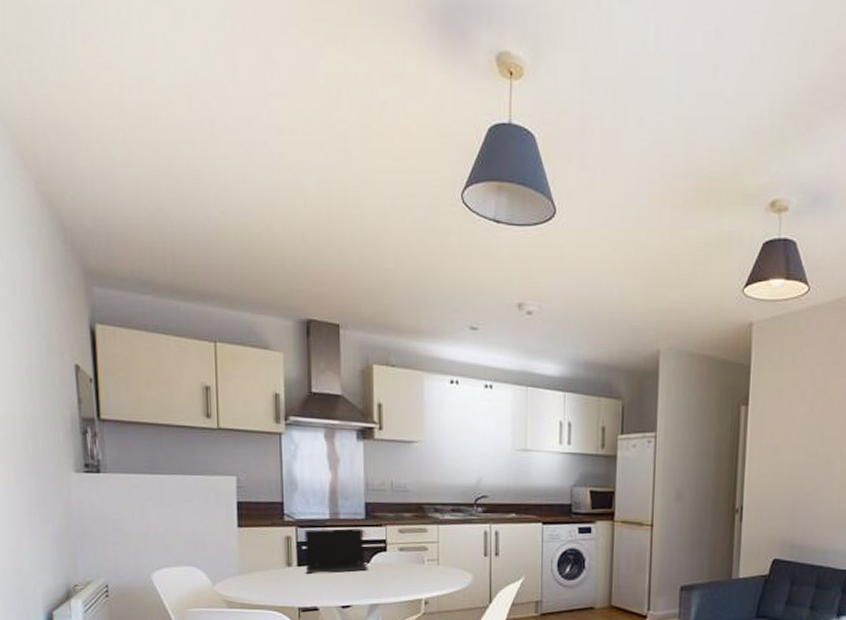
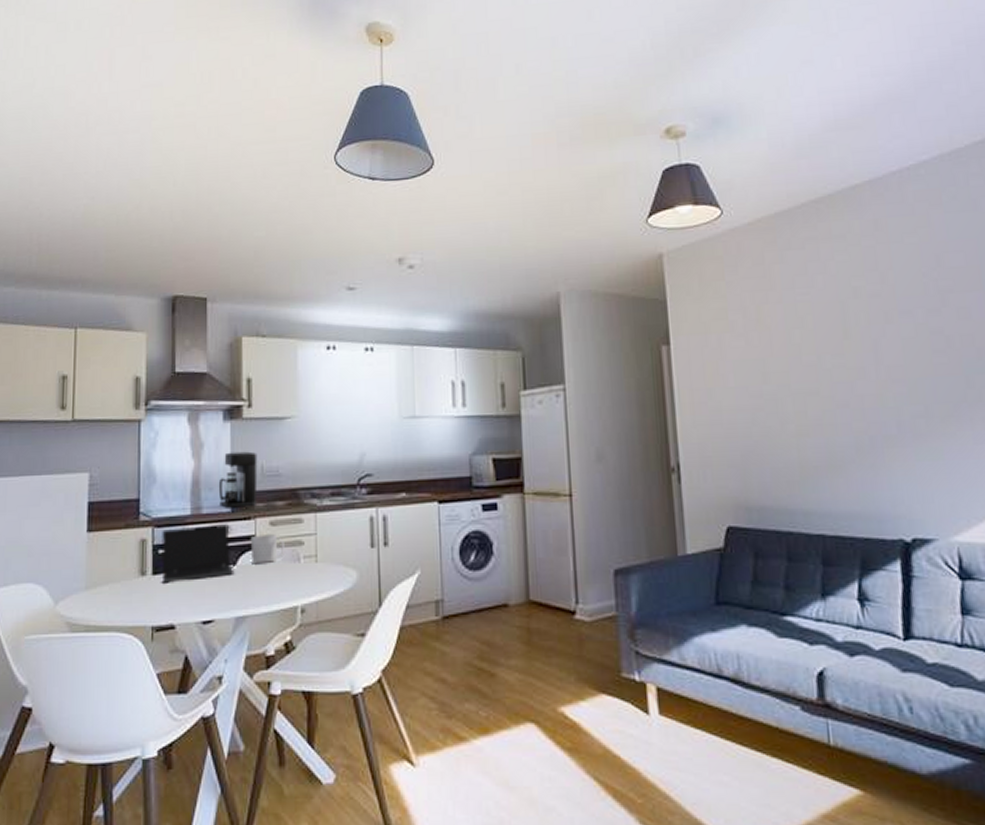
coffee maker: none [353,468,388,517] -> present [218,451,258,510]
mug: none [382,539,411,564] -> present [250,534,284,565]

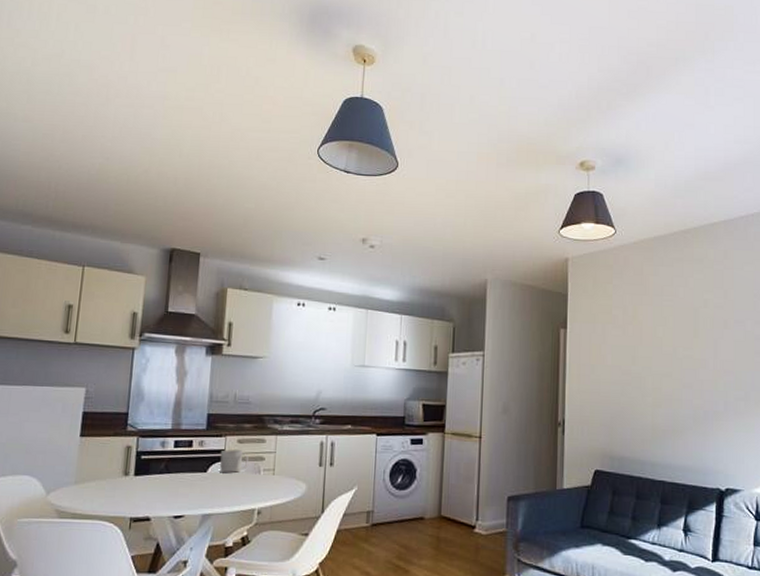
laptop: present [160,523,235,583] -> none [143,438,205,483]
coffee maker: present [218,451,258,510] -> none [196,381,232,428]

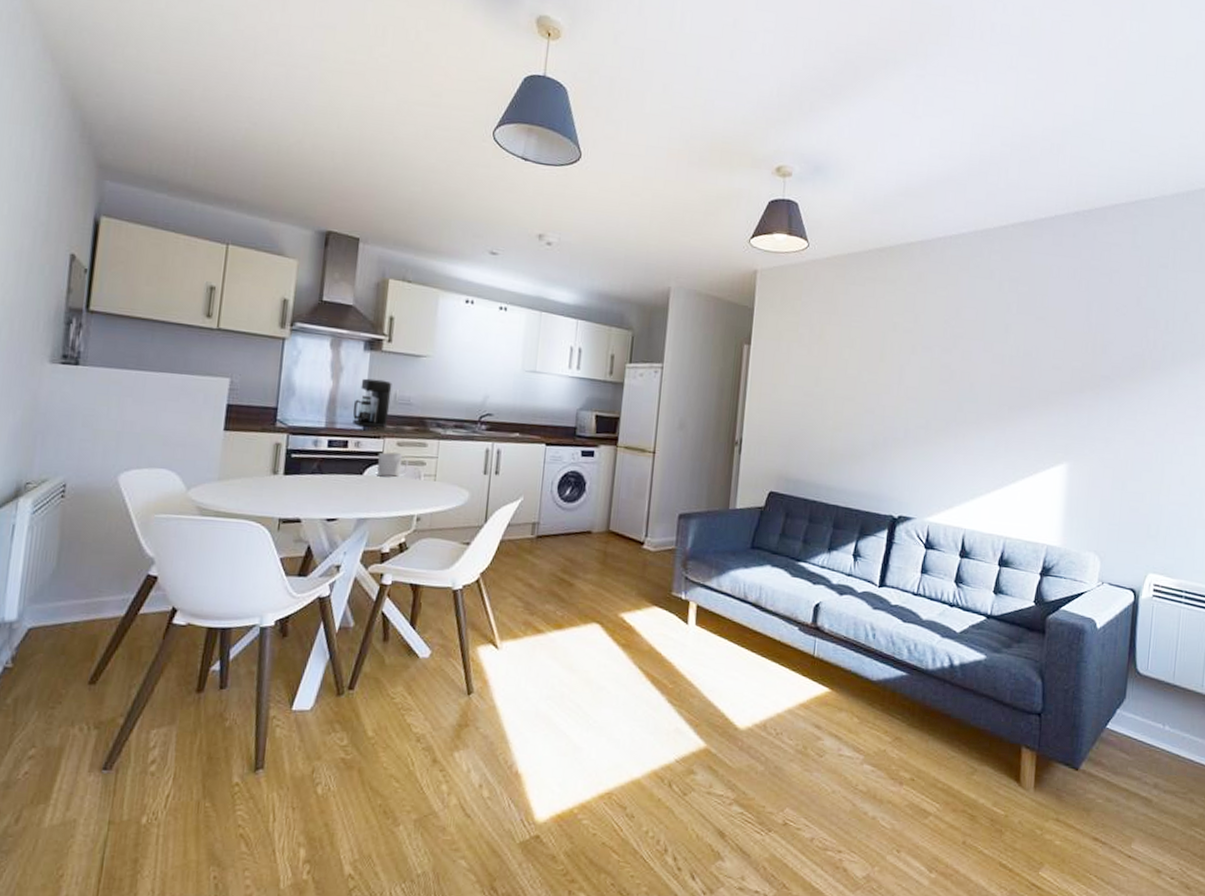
coffee maker: none [196,381,232,428] -> present [352,378,392,429]

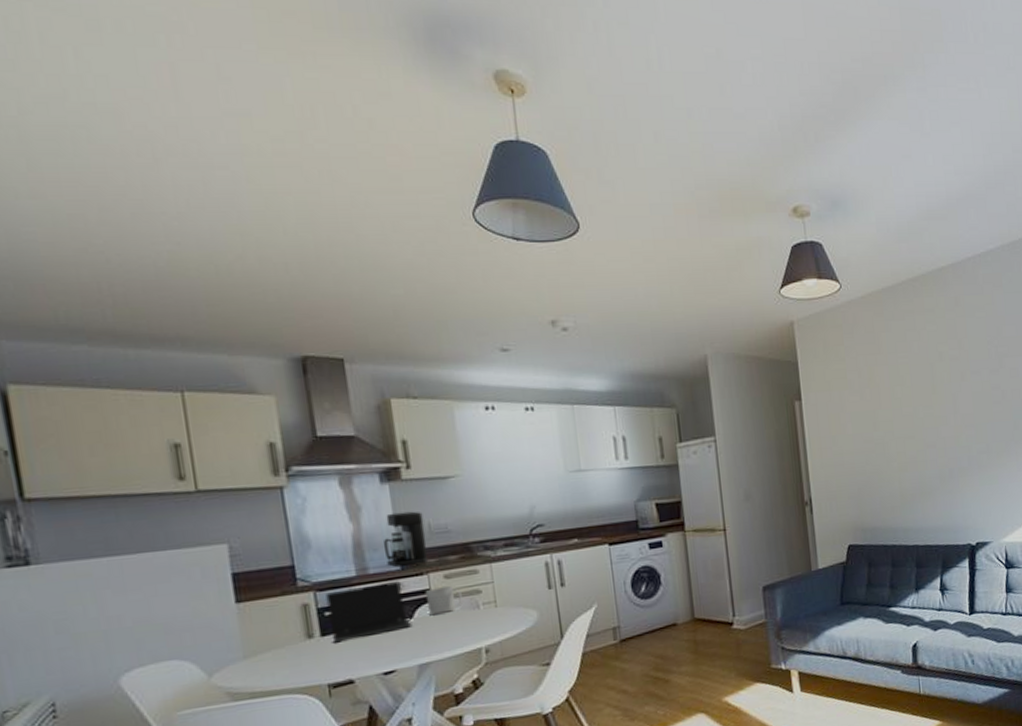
laptop: none [293,436,361,484] -> present [324,580,412,643]

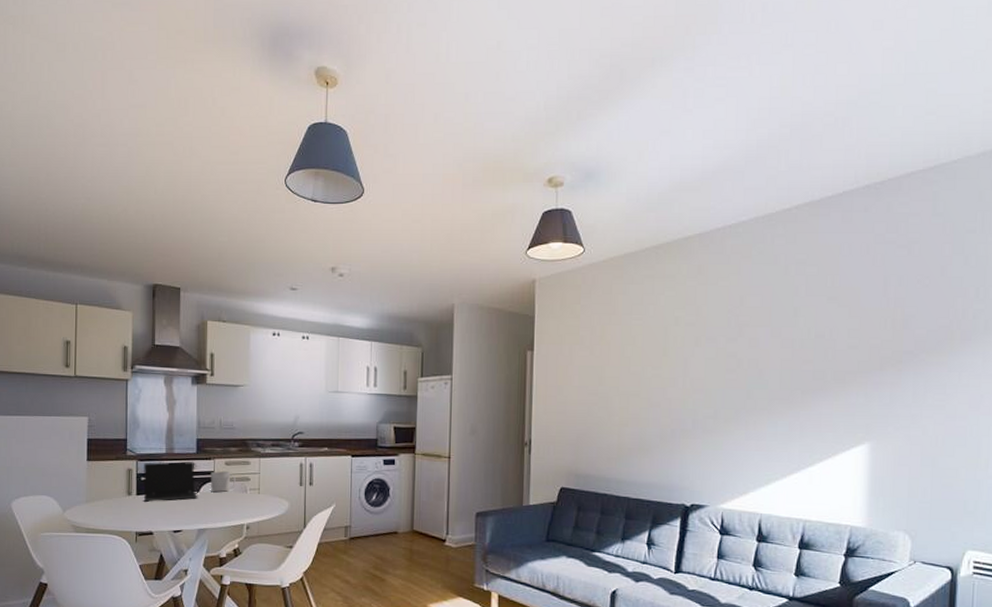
coffee maker: present [383,511,428,568] -> none [187,408,217,452]

